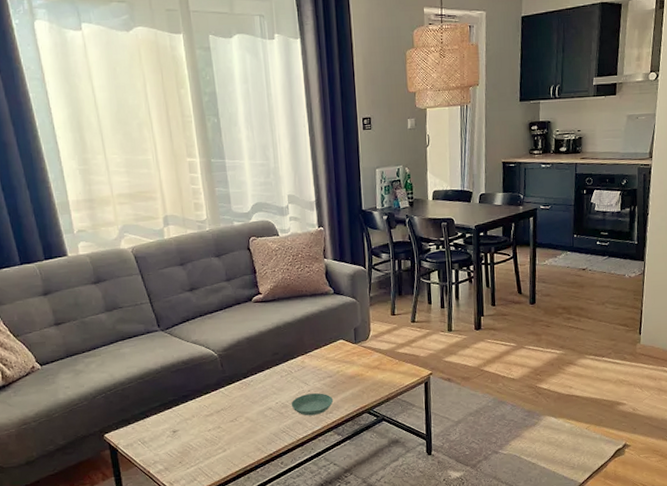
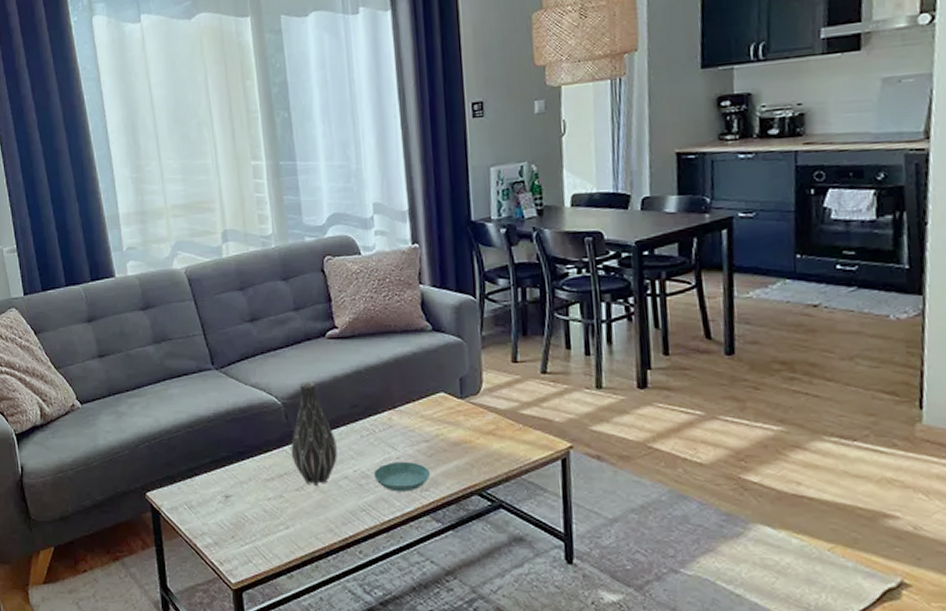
vase: none [226,336,263,417] -> present [291,380,337,486]

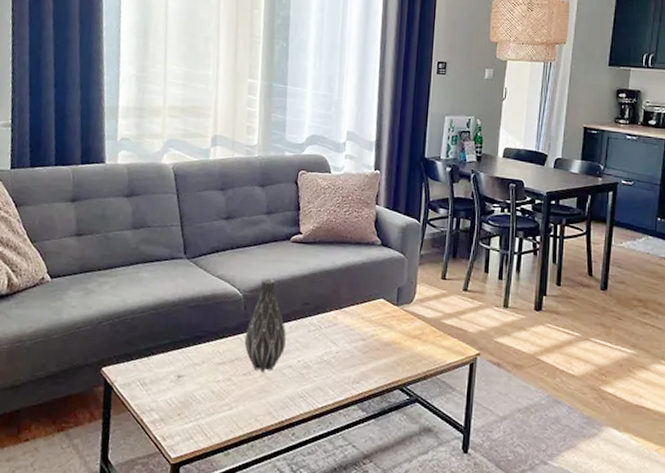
saucer: present [373,462,431,492] -> none [314,356,363,383]

